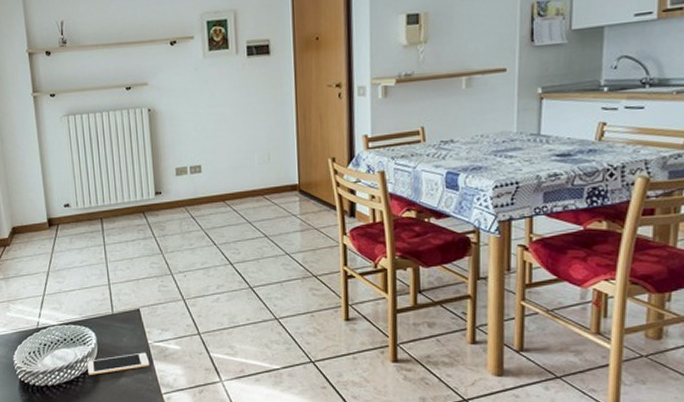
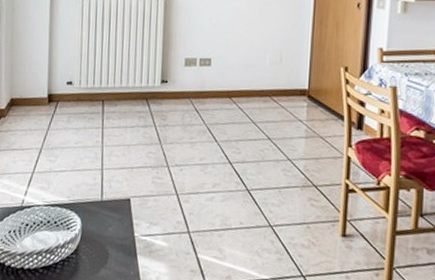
cell phone: present [87,352,150,375] -> none [68,244,134,263]

